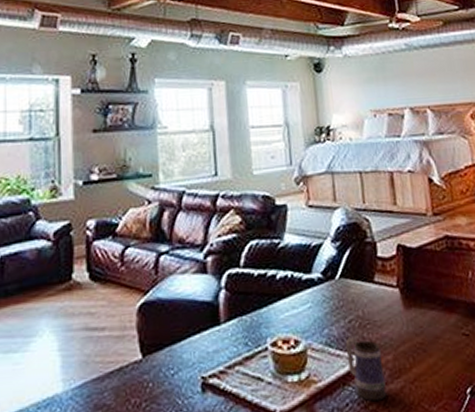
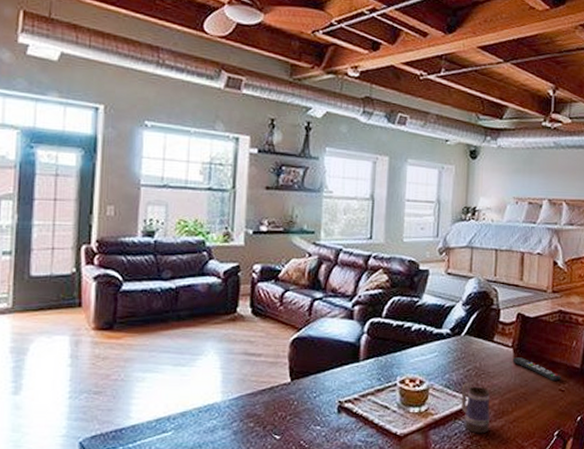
remote control: none [400,298,462,324] -> present [512,357,561,381]

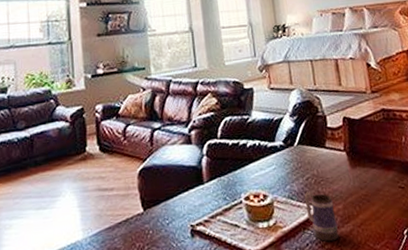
remote control: present [512,357,561,381] -> none [347,159,398,179]

